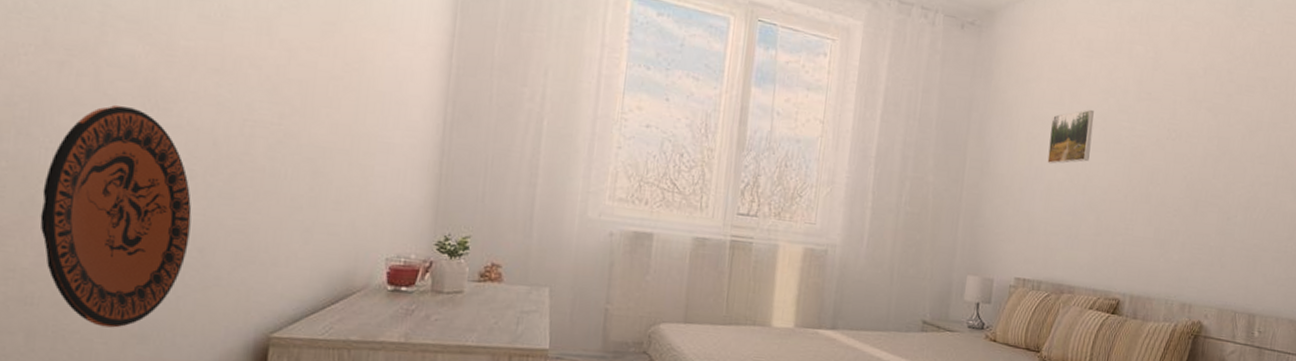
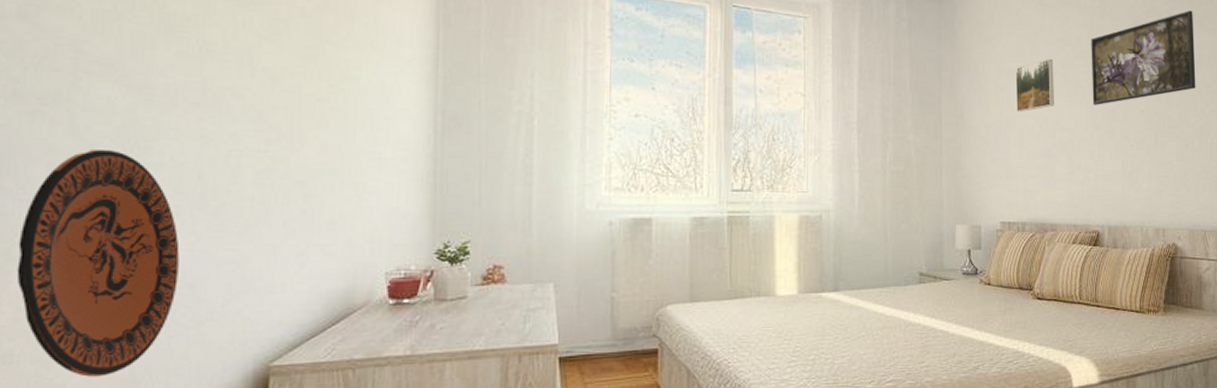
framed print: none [1131,71,1257,166] -> present [1091,10,1196,105]

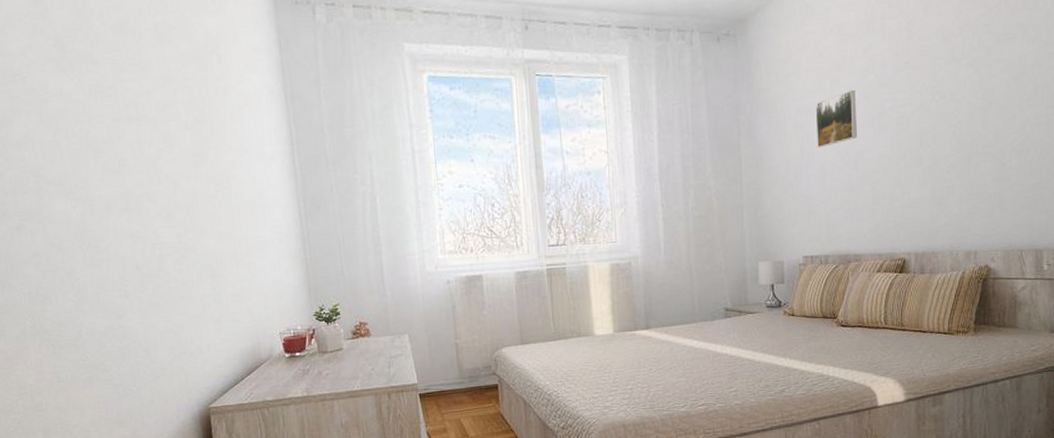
decorative plate: present [16,148,180,377] -> none [28,251,137,419]
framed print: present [1091,10,1196,105] -> none [897,18,1016,133]

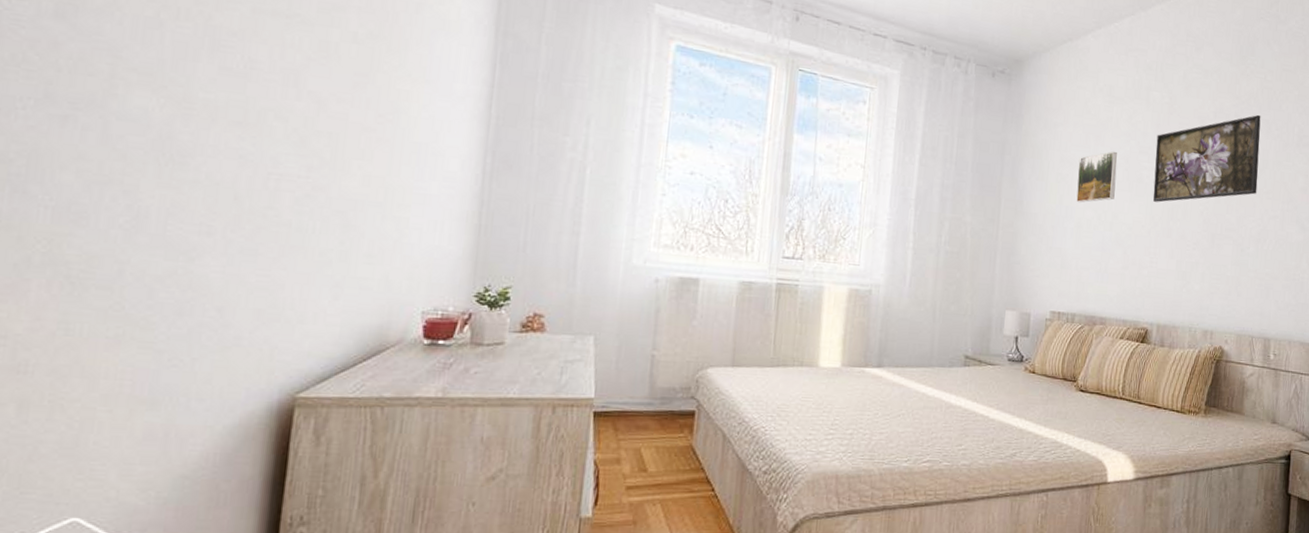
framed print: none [897,18,1016,133] -> present [1153,114,1261,203]

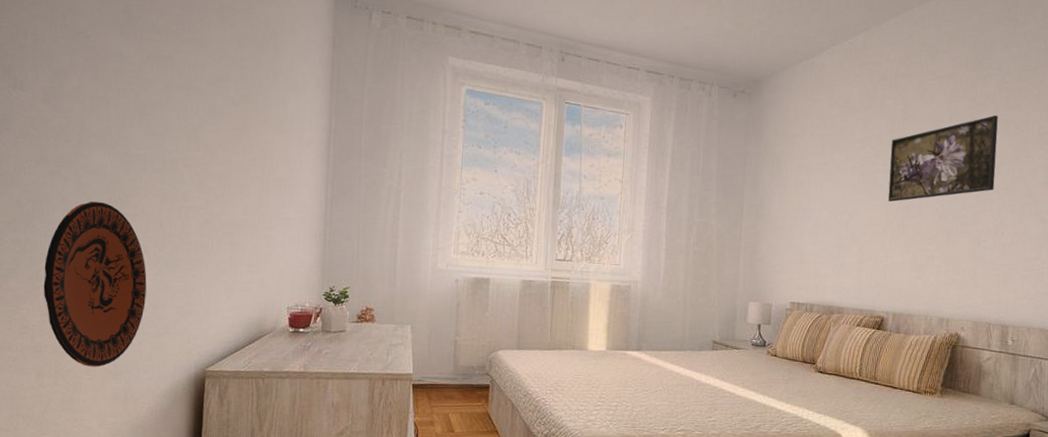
decorative plate: none [36,159,210,395] -> present [43,200,147,367]
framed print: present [1076,151,1117,203] -> none [813,157,853,205]

